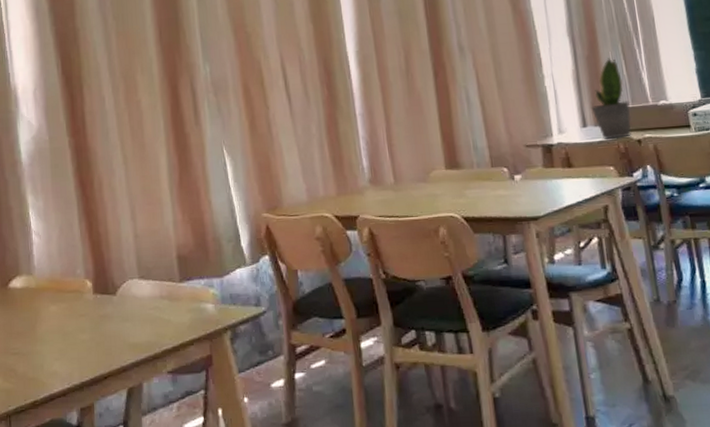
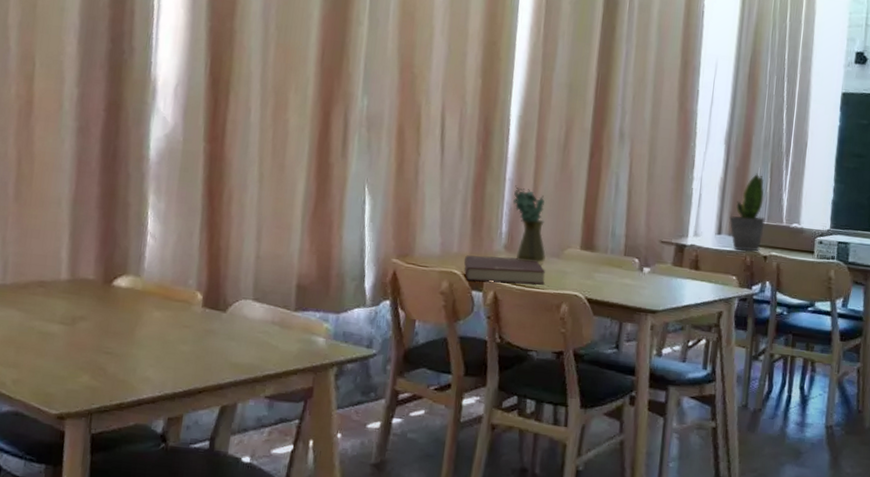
book: none [332,189,417,221] -> present [463,255,545,285]
vase: none [367,118,413,194] -> present [513,185,546,267]

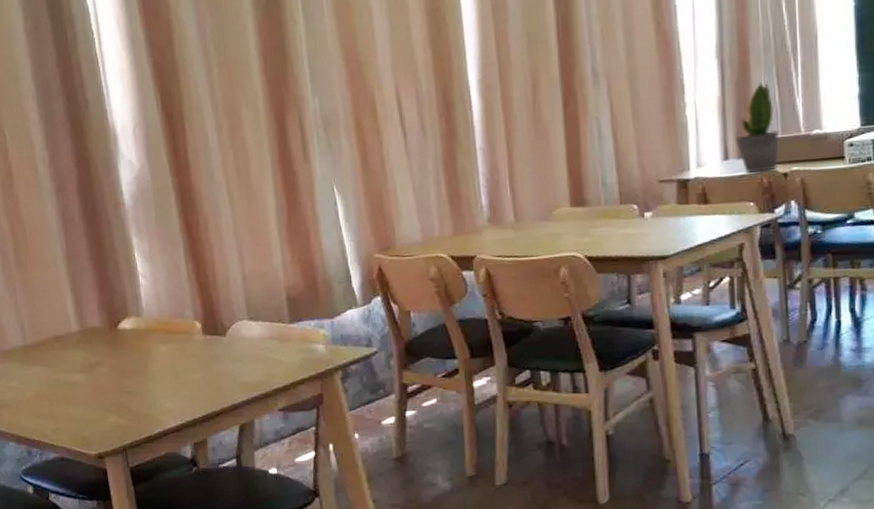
book: present [463,255,545,285] -> none [448,227,538,262]
vase: present [513,185,546,267] -> none [488,153,534,234]

